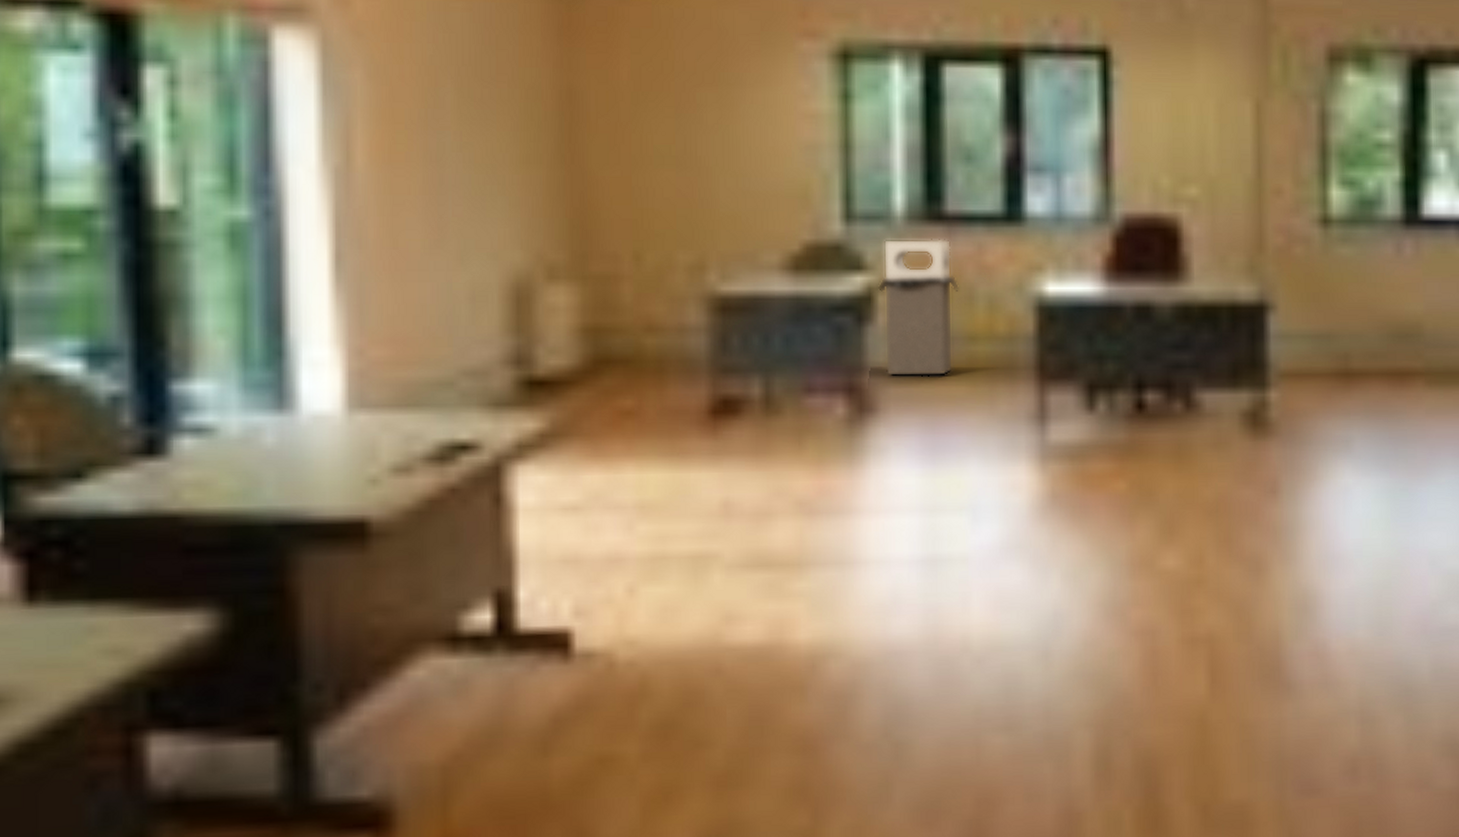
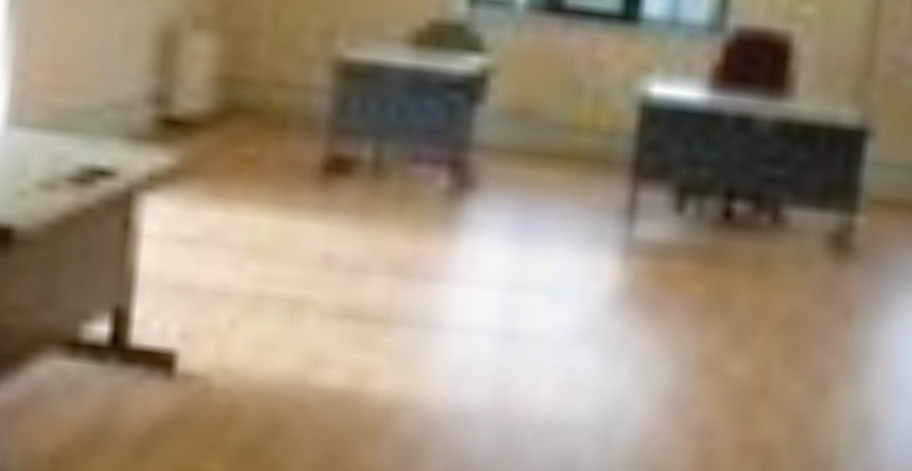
trash bin: present [878,239,960,377] -> none [489,24,570,162]

